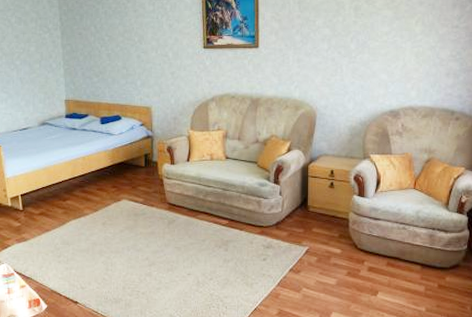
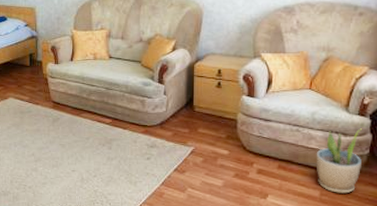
potted plant: none [421,225,461,288] -> present [316,128,362,194]

